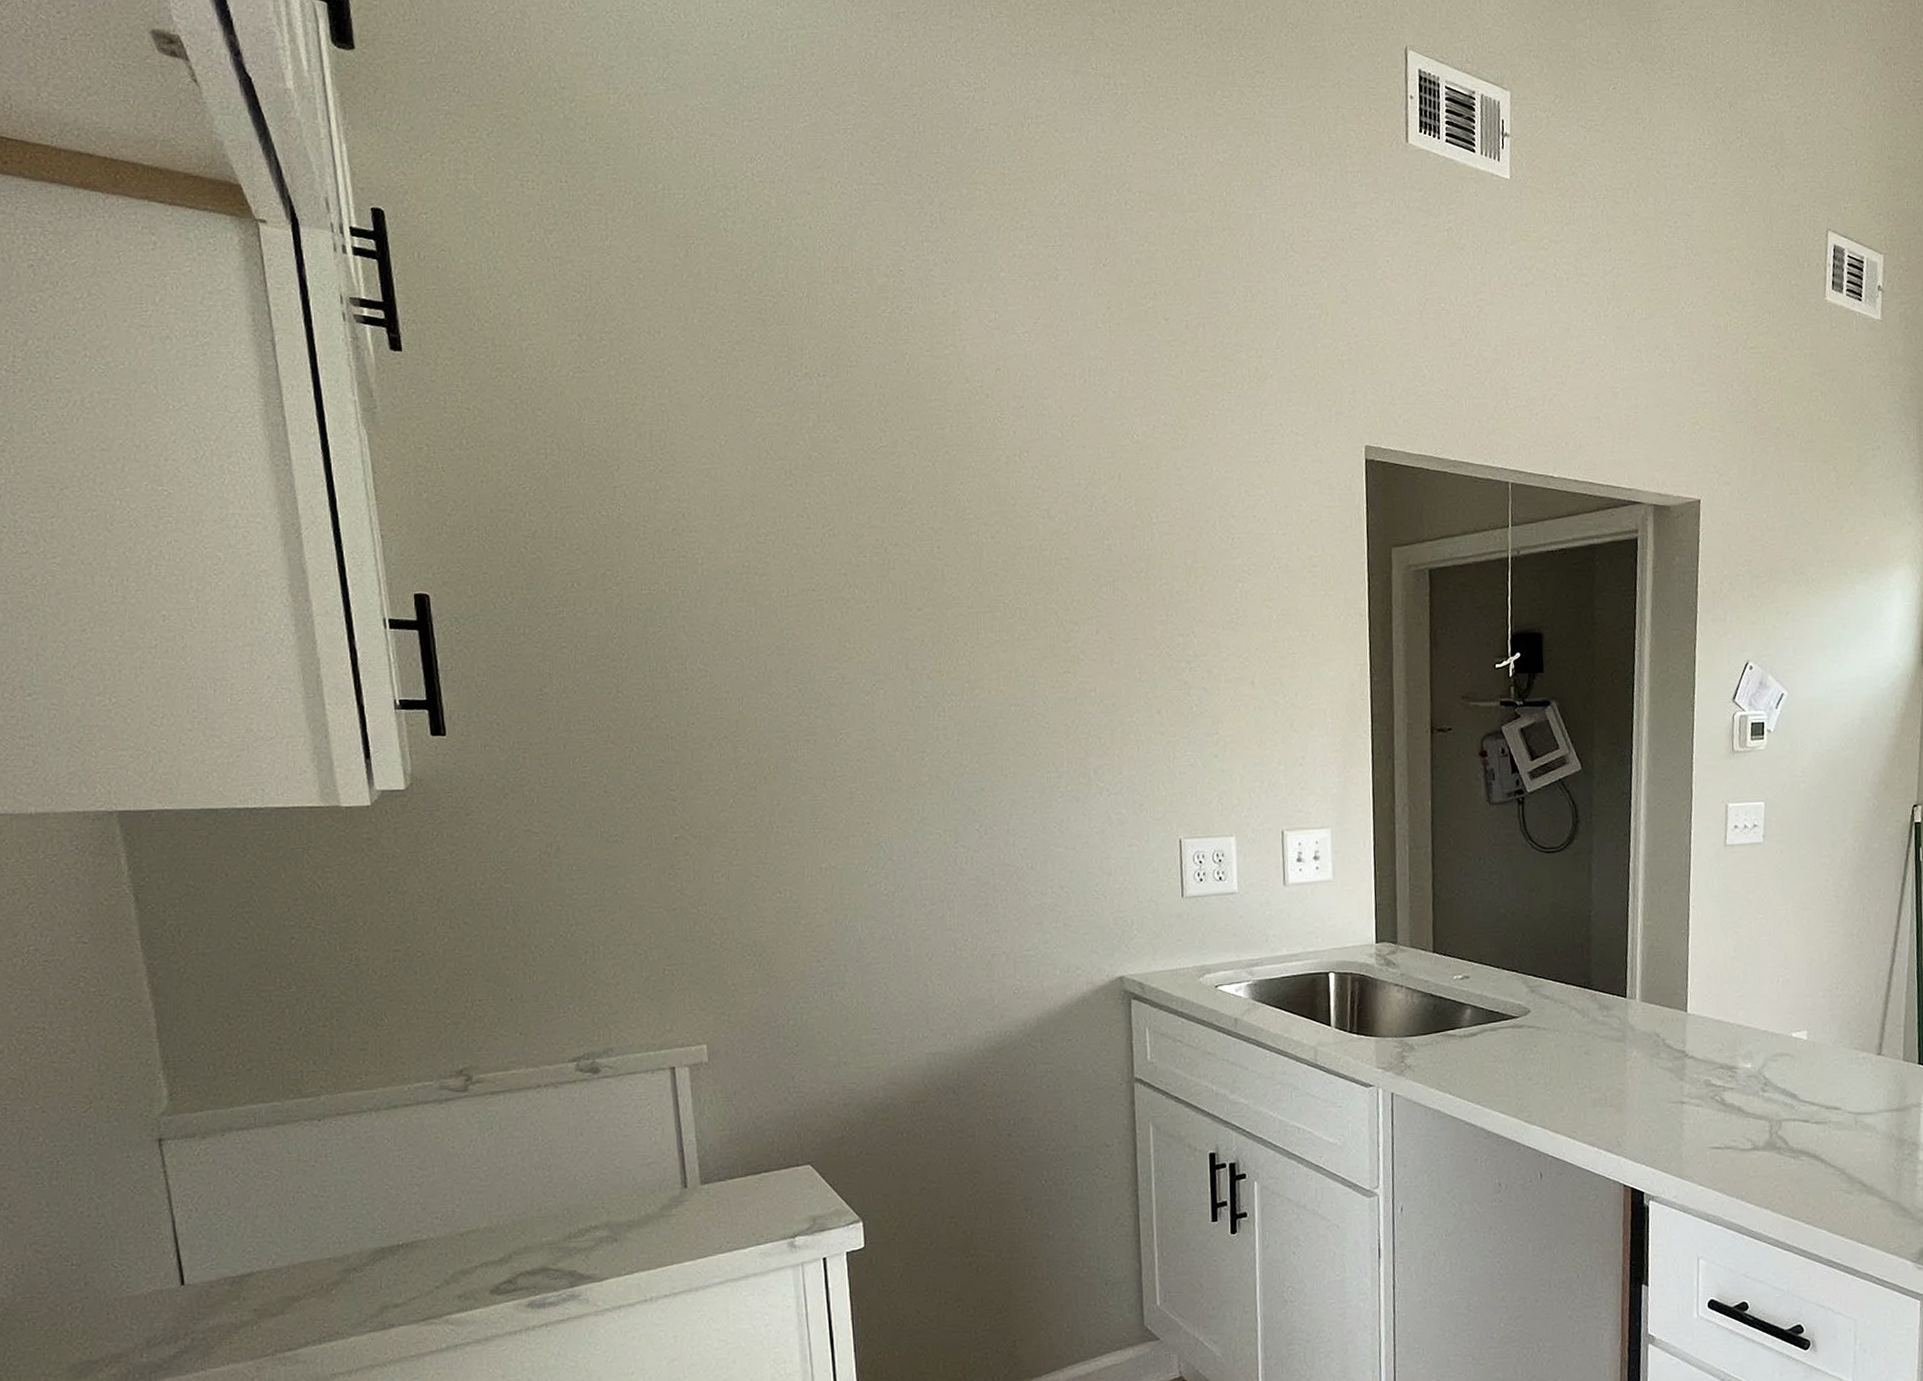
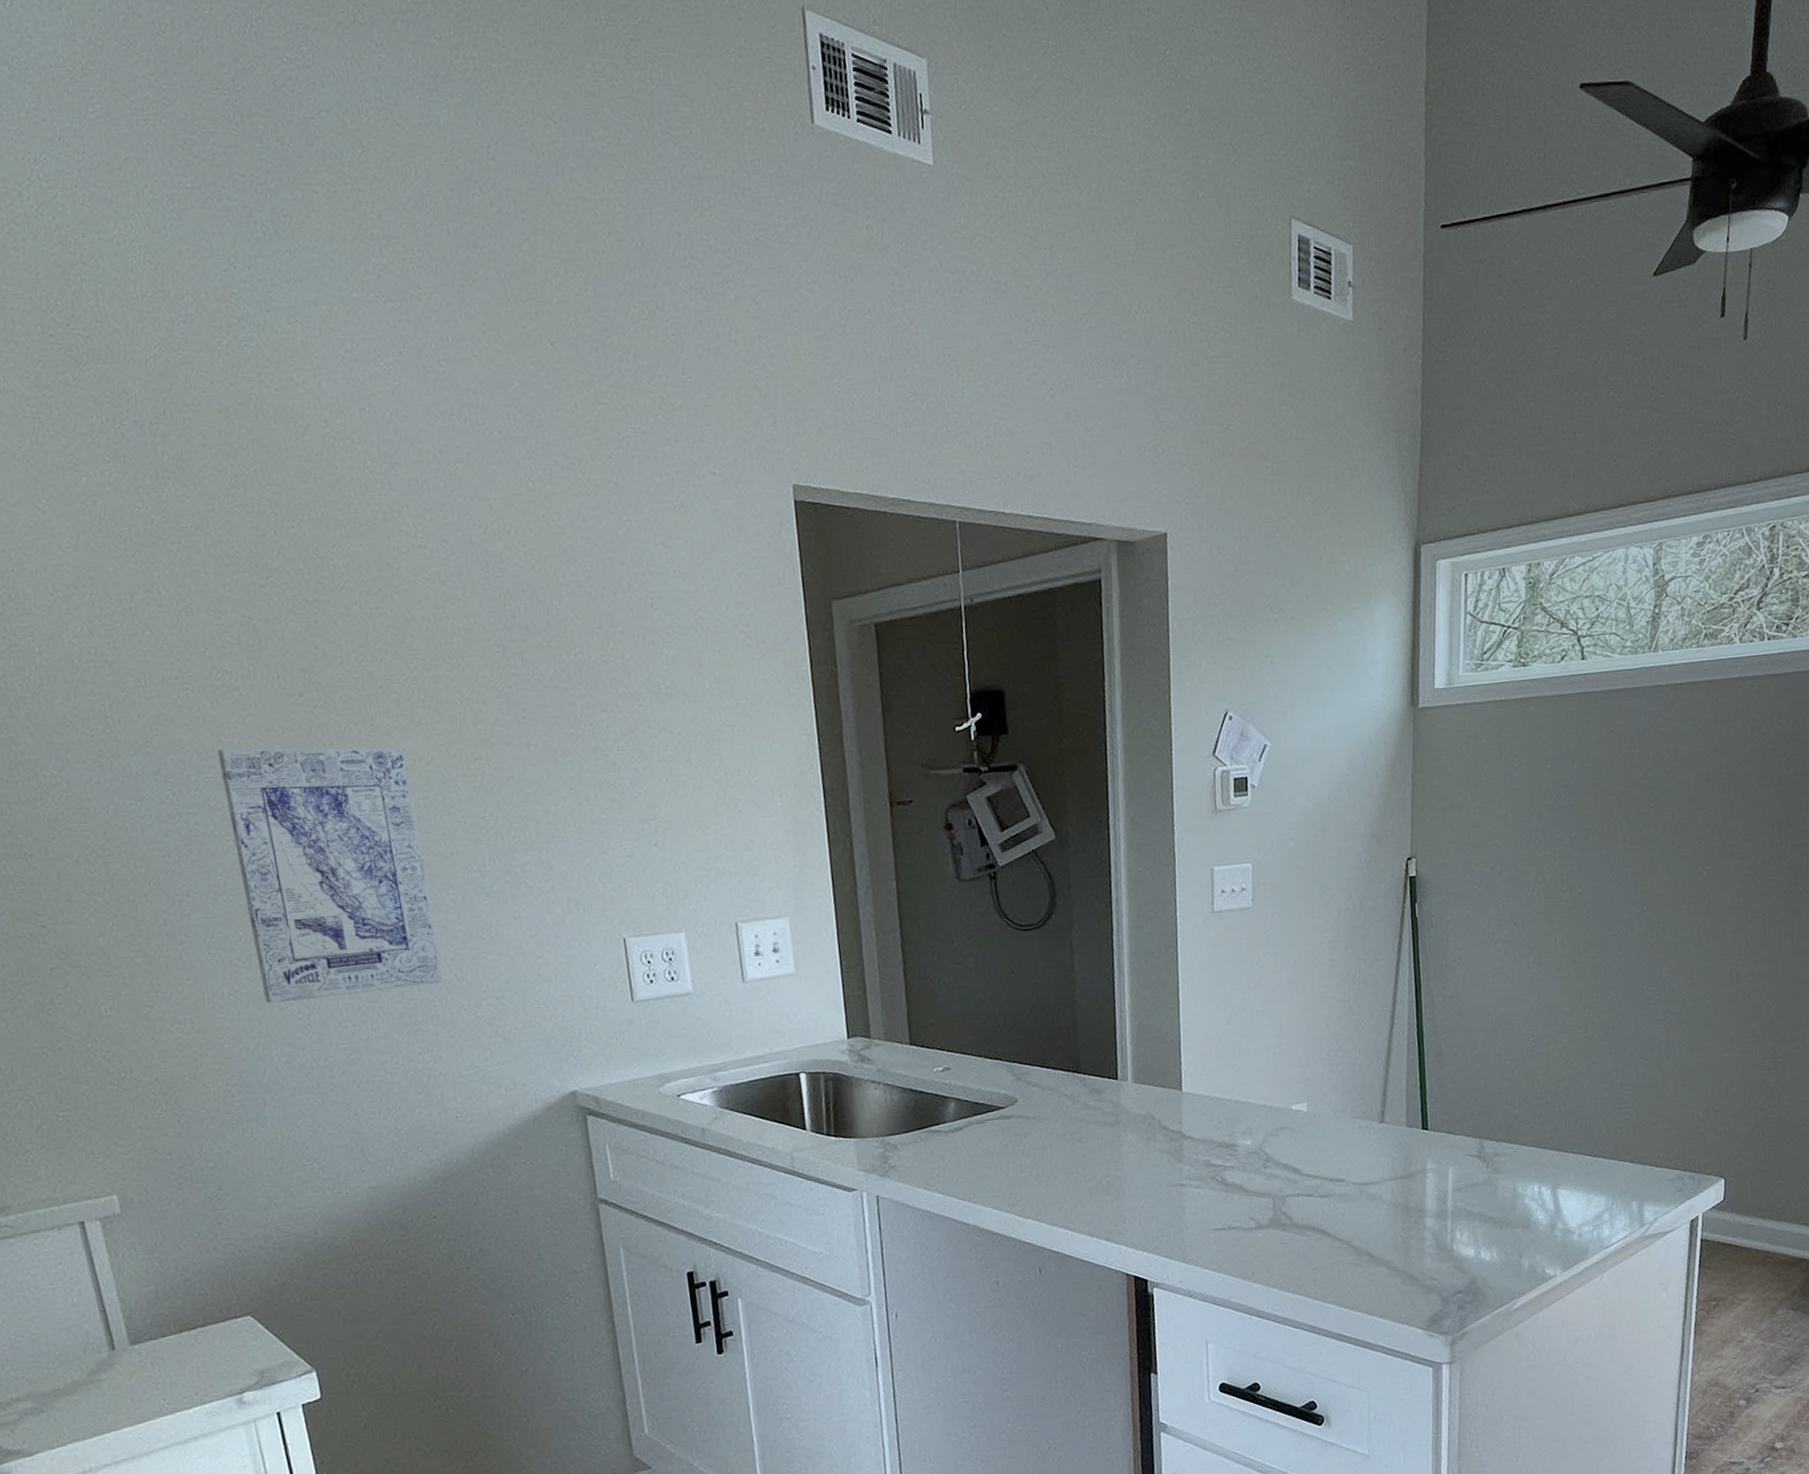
wall art: none [841,653,1014,880] -> present [217,747,442,1003]

